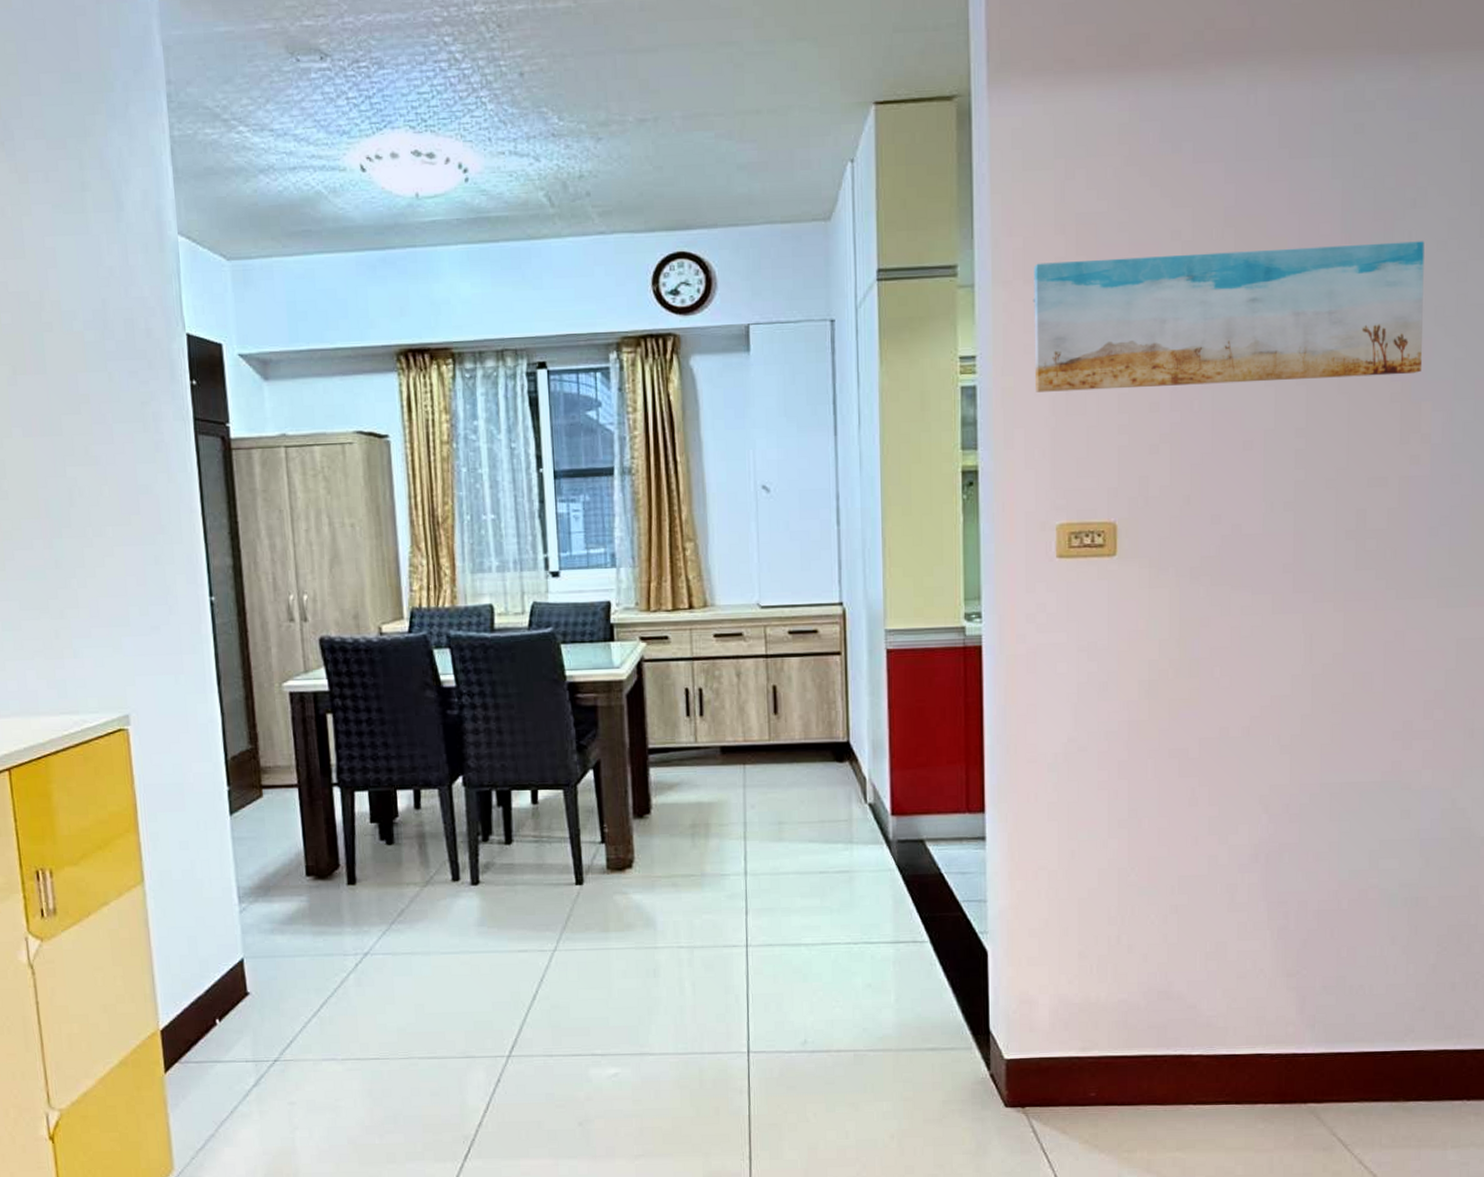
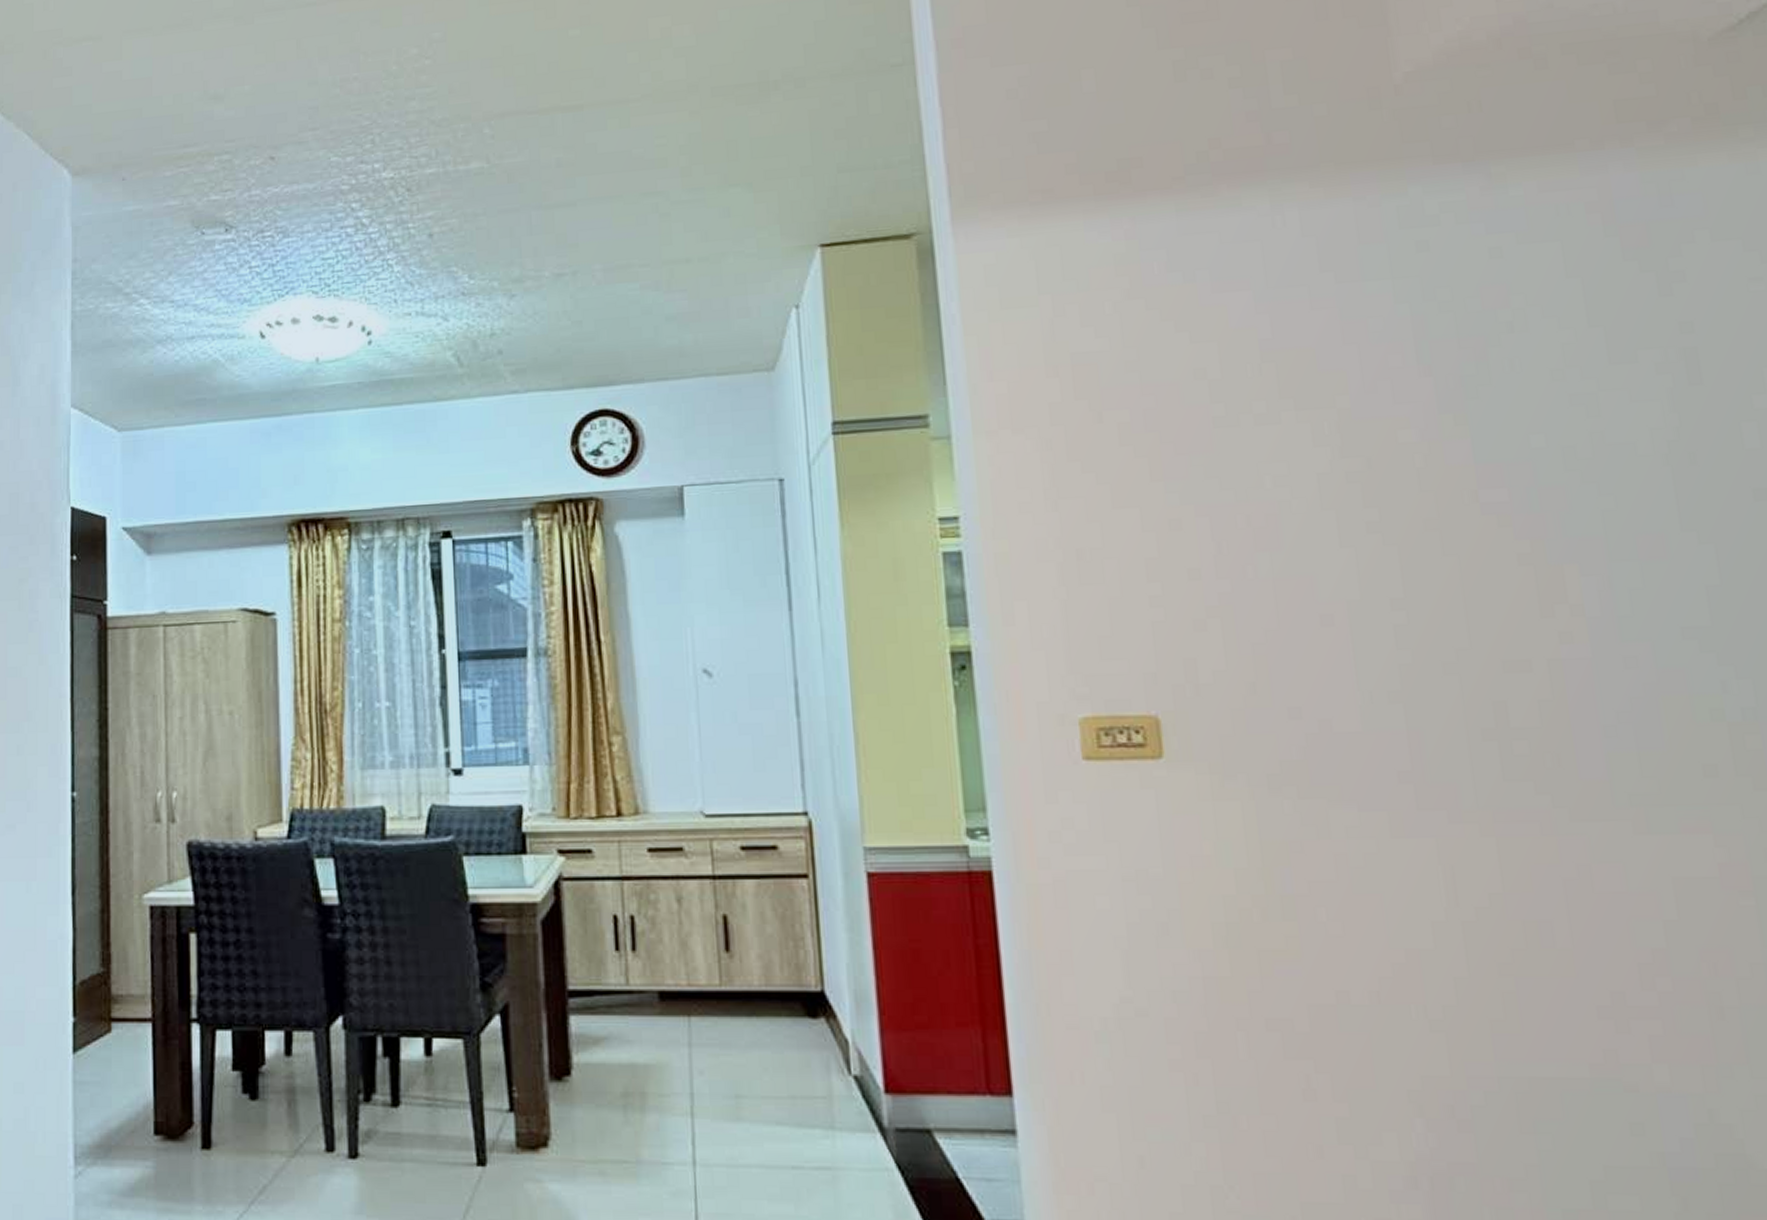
wall art: present [1032,241,1425,392] -> none [1023,370,1557,558]

